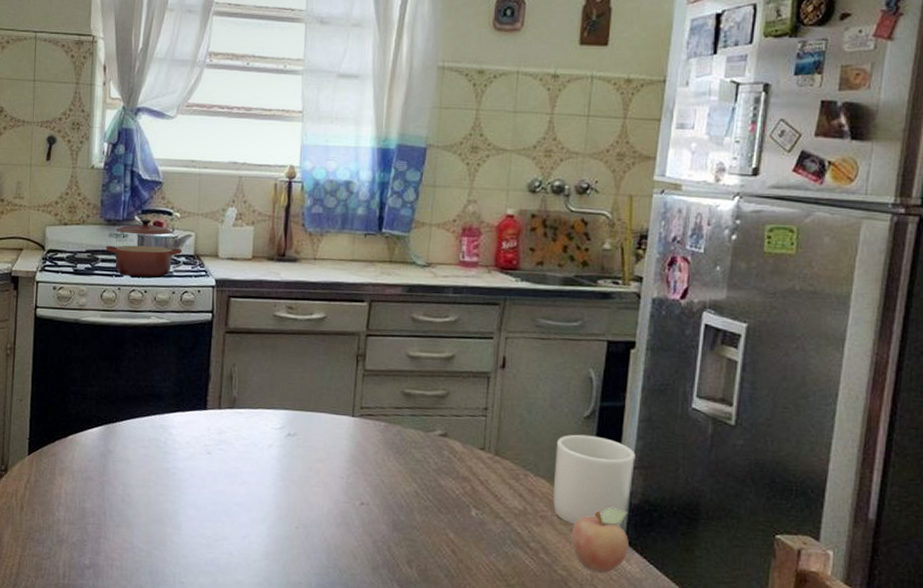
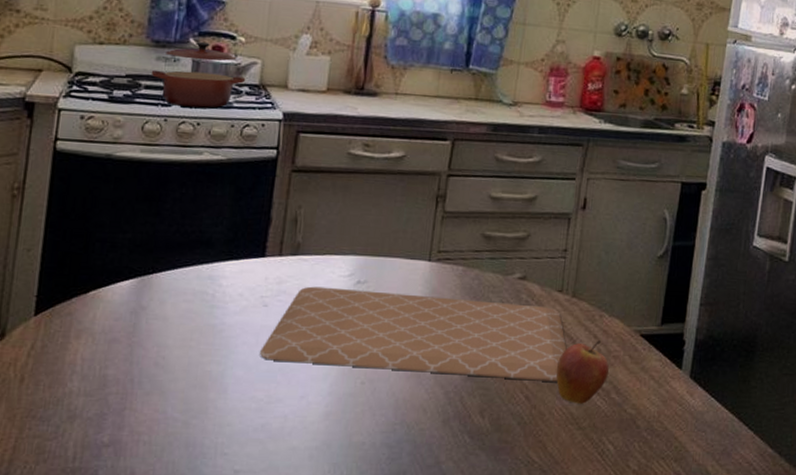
placemat: none [207,437,492,538] -> present [260,286,567,382]
fruit: none [481,499,537,562] -> present [555,340,610,404]
mug: present [552,434,636,527] -> none [625,273,703,363]
fruit: present [571,507,629,574] -> none [640,344,694,410]

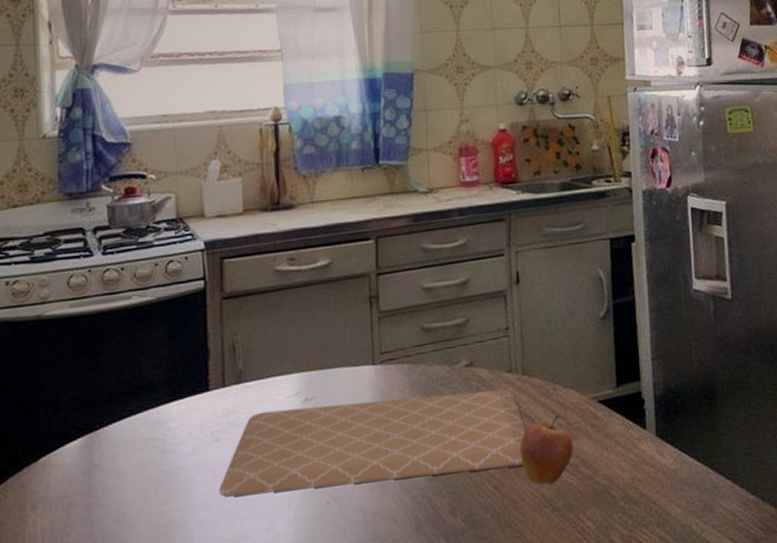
saucepan: present [151,42,246,109] -> none [68,186,163,255]

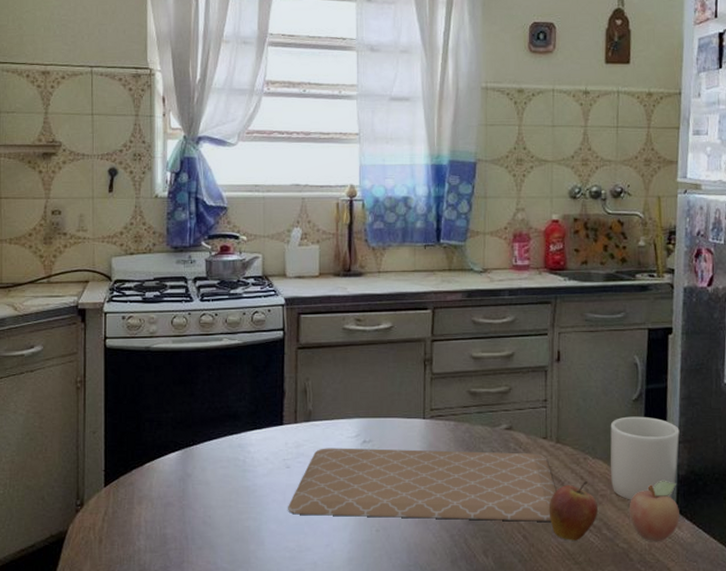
mug: none [578,334,654,430] -> present [610,416,680,500]
fruit: none [606,403,661,474] -> present [629,481,679,542]

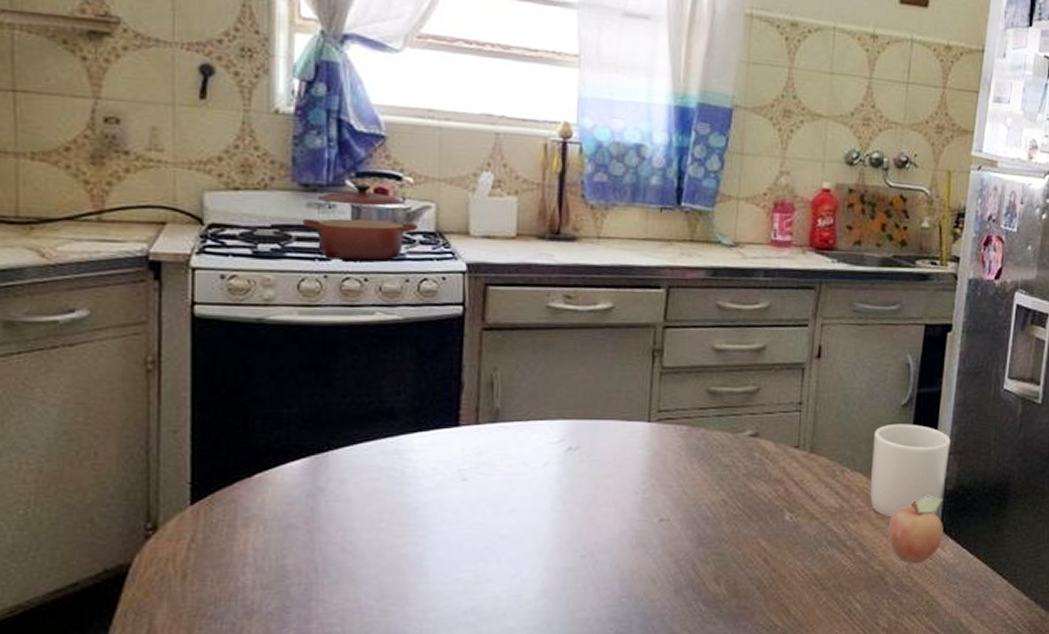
saucepan: none [173,244,251,301] -> present [302,184,419,261]
placemat: present [288,448,557,522] -> none [463,456,807,543]
fruit: present [548,481,599,541] -> none [795,497,854,564]

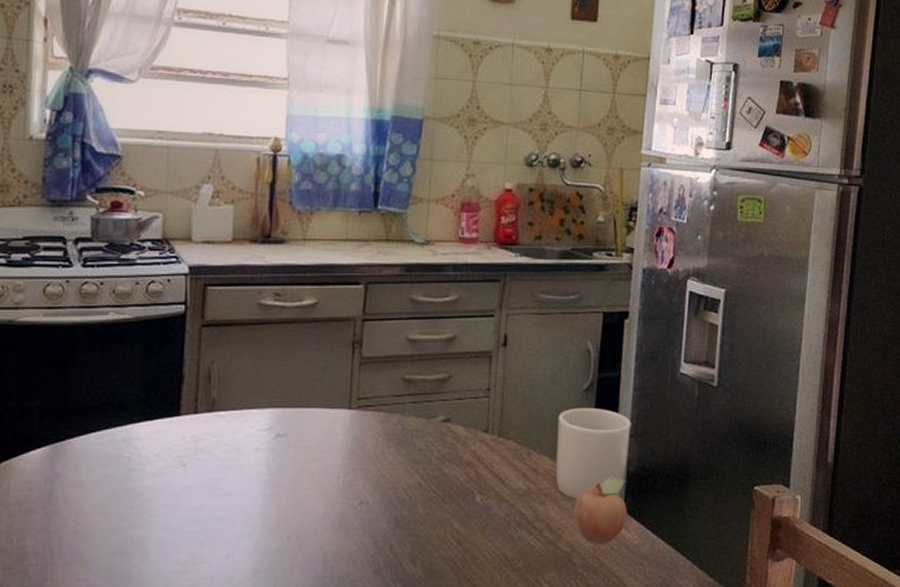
saucepan: present [302,184,419,261] -> none [49,199,148,266]

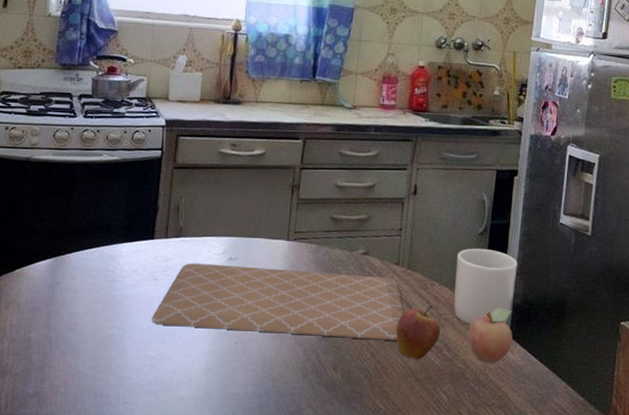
placemat: none [181,442,496,525] -> present [152,263,404,341]
fruit: none [486,479,541,545] -> present [395,305,441,359]

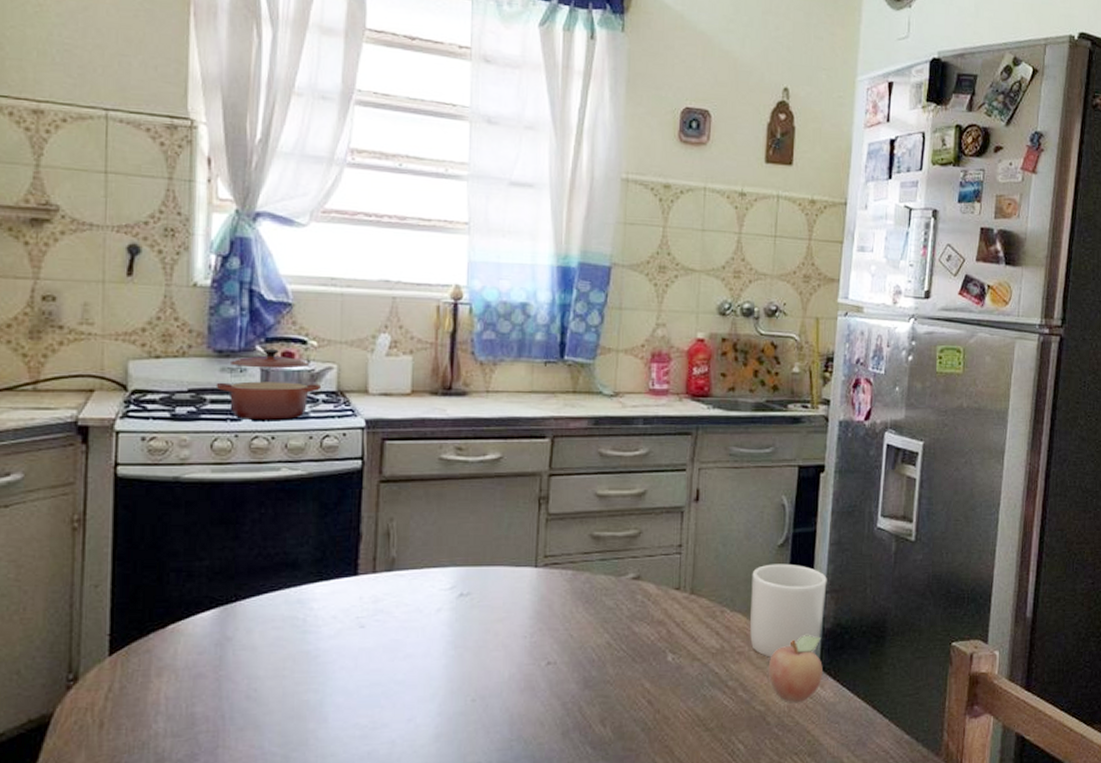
saucepan: none [60,64,135,118] -> present [216,349,322,420]
placemat: present [152,263,404,341] -> none [360,602,688,685]
fruit: present [395,305,441,359] -> none [678,637,735,704]

